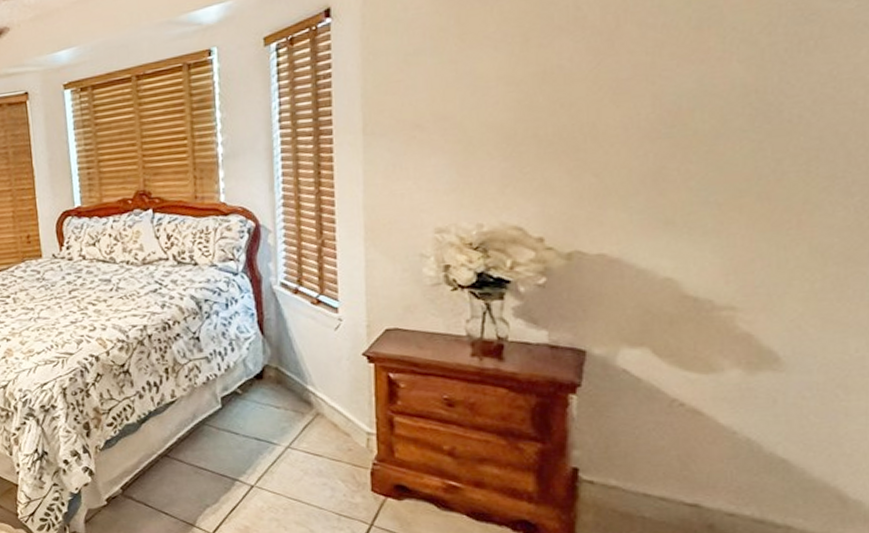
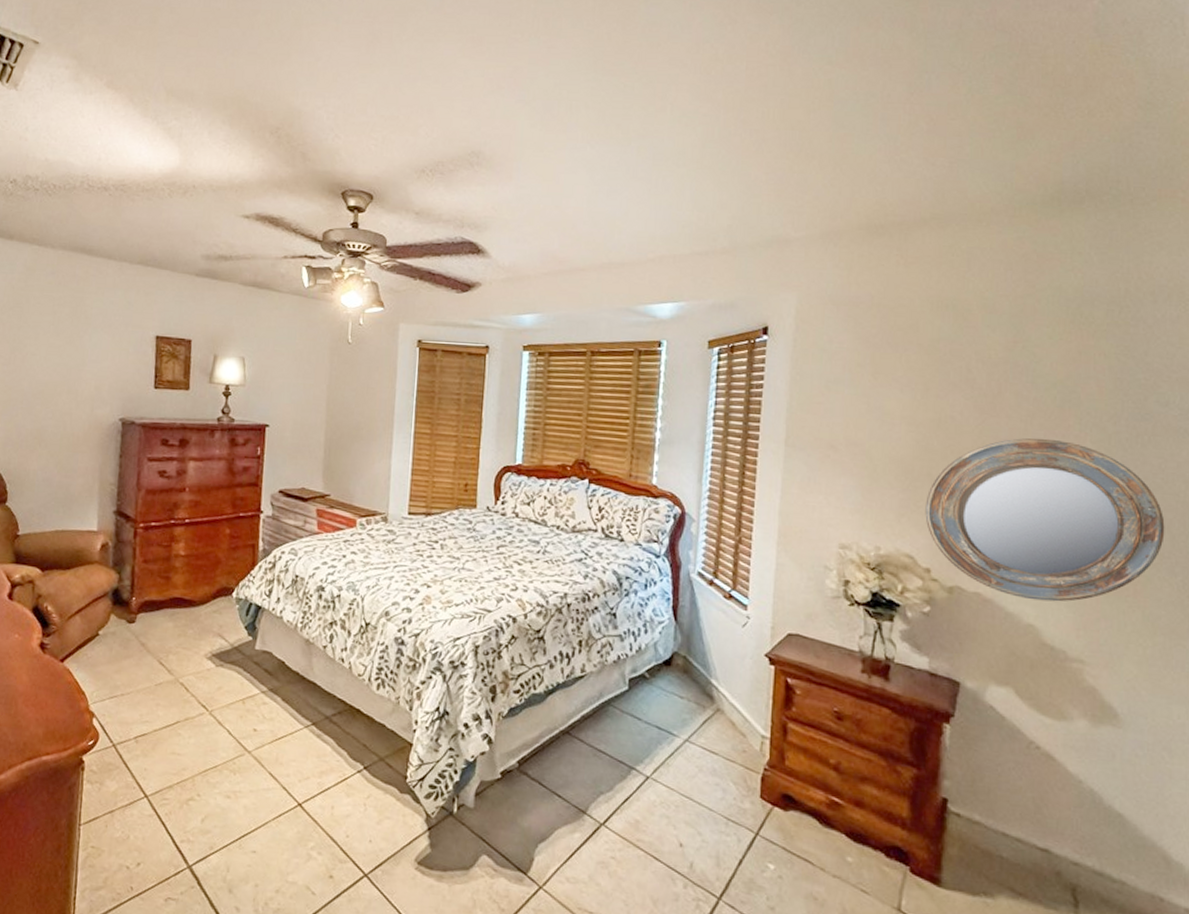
home mirror: none [533,66,838,252] -> present [925,438,1165,602]

